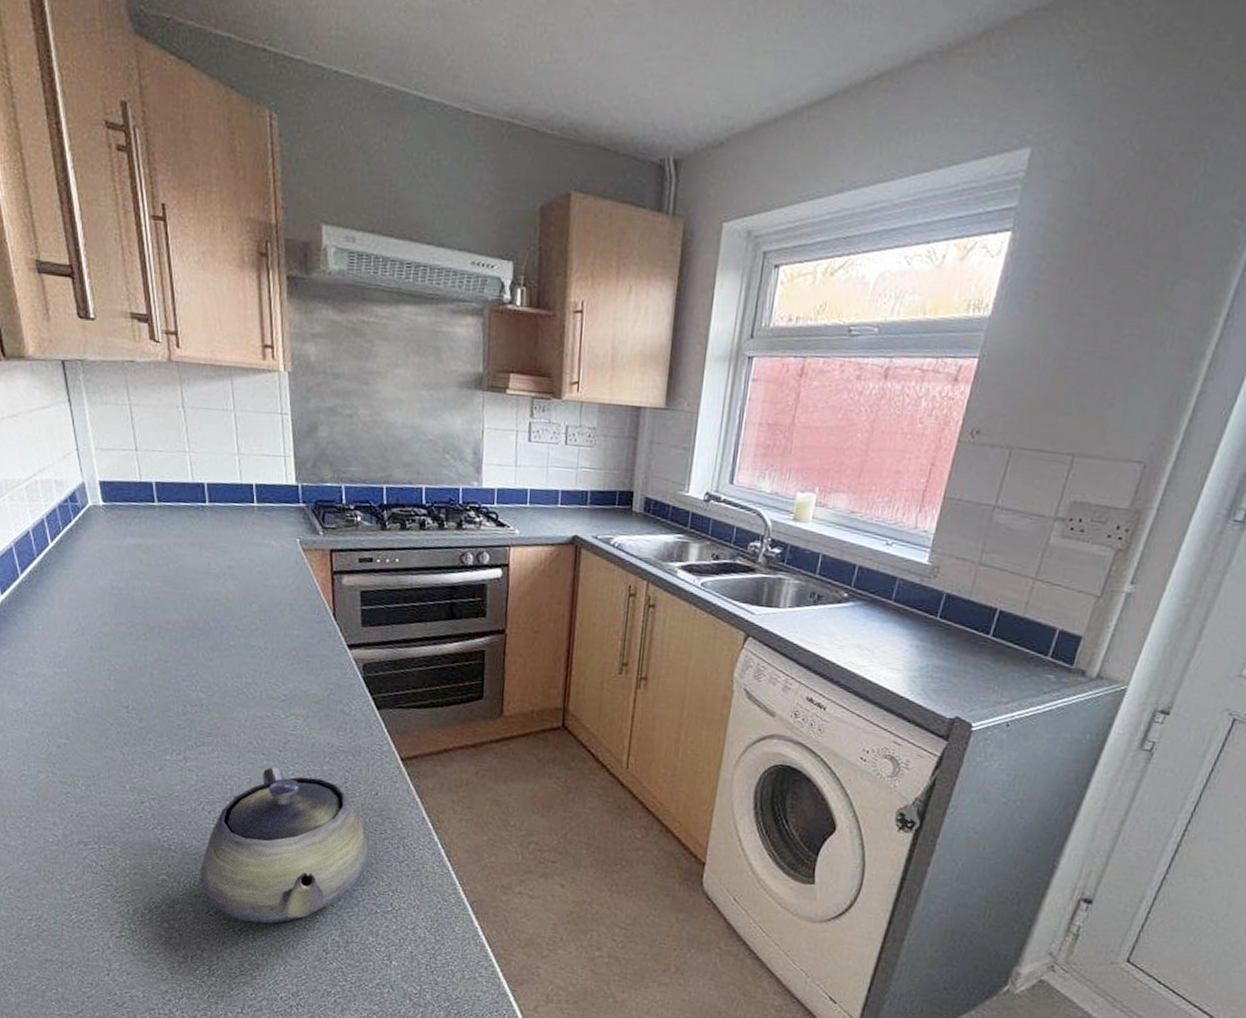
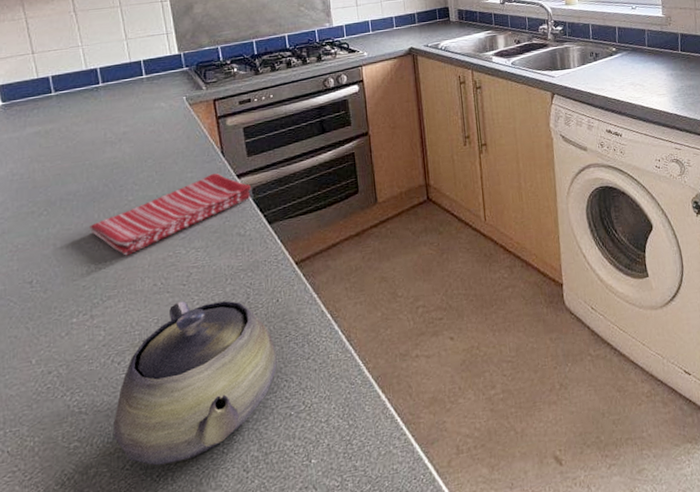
dish towel: none [188,637,361,705] -> present [90,173,251,256]

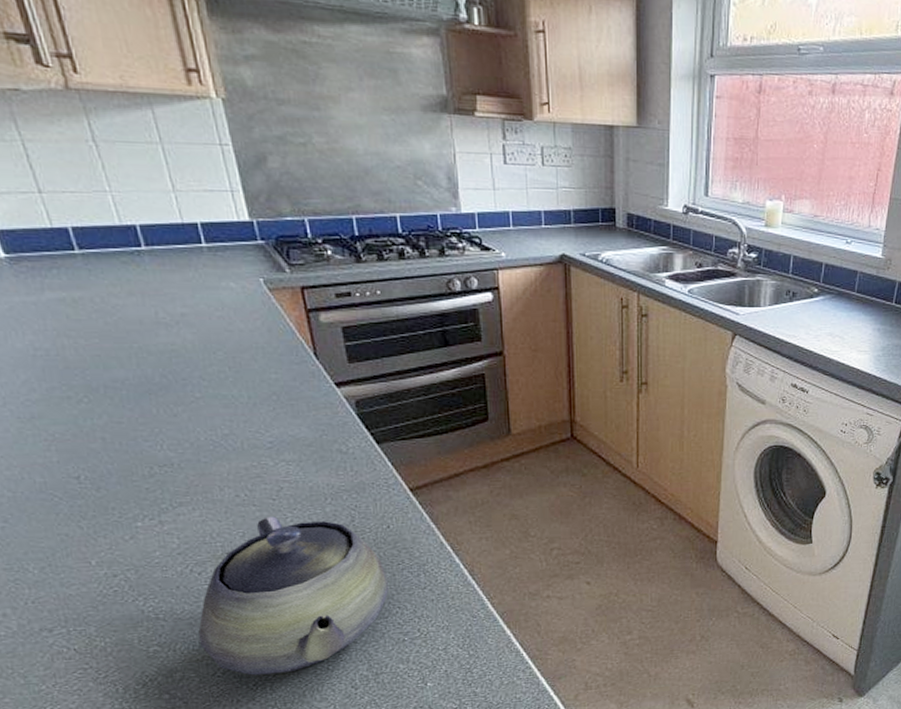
dish towel: present [90,173,251,256] -> none [147,378,354,460]

